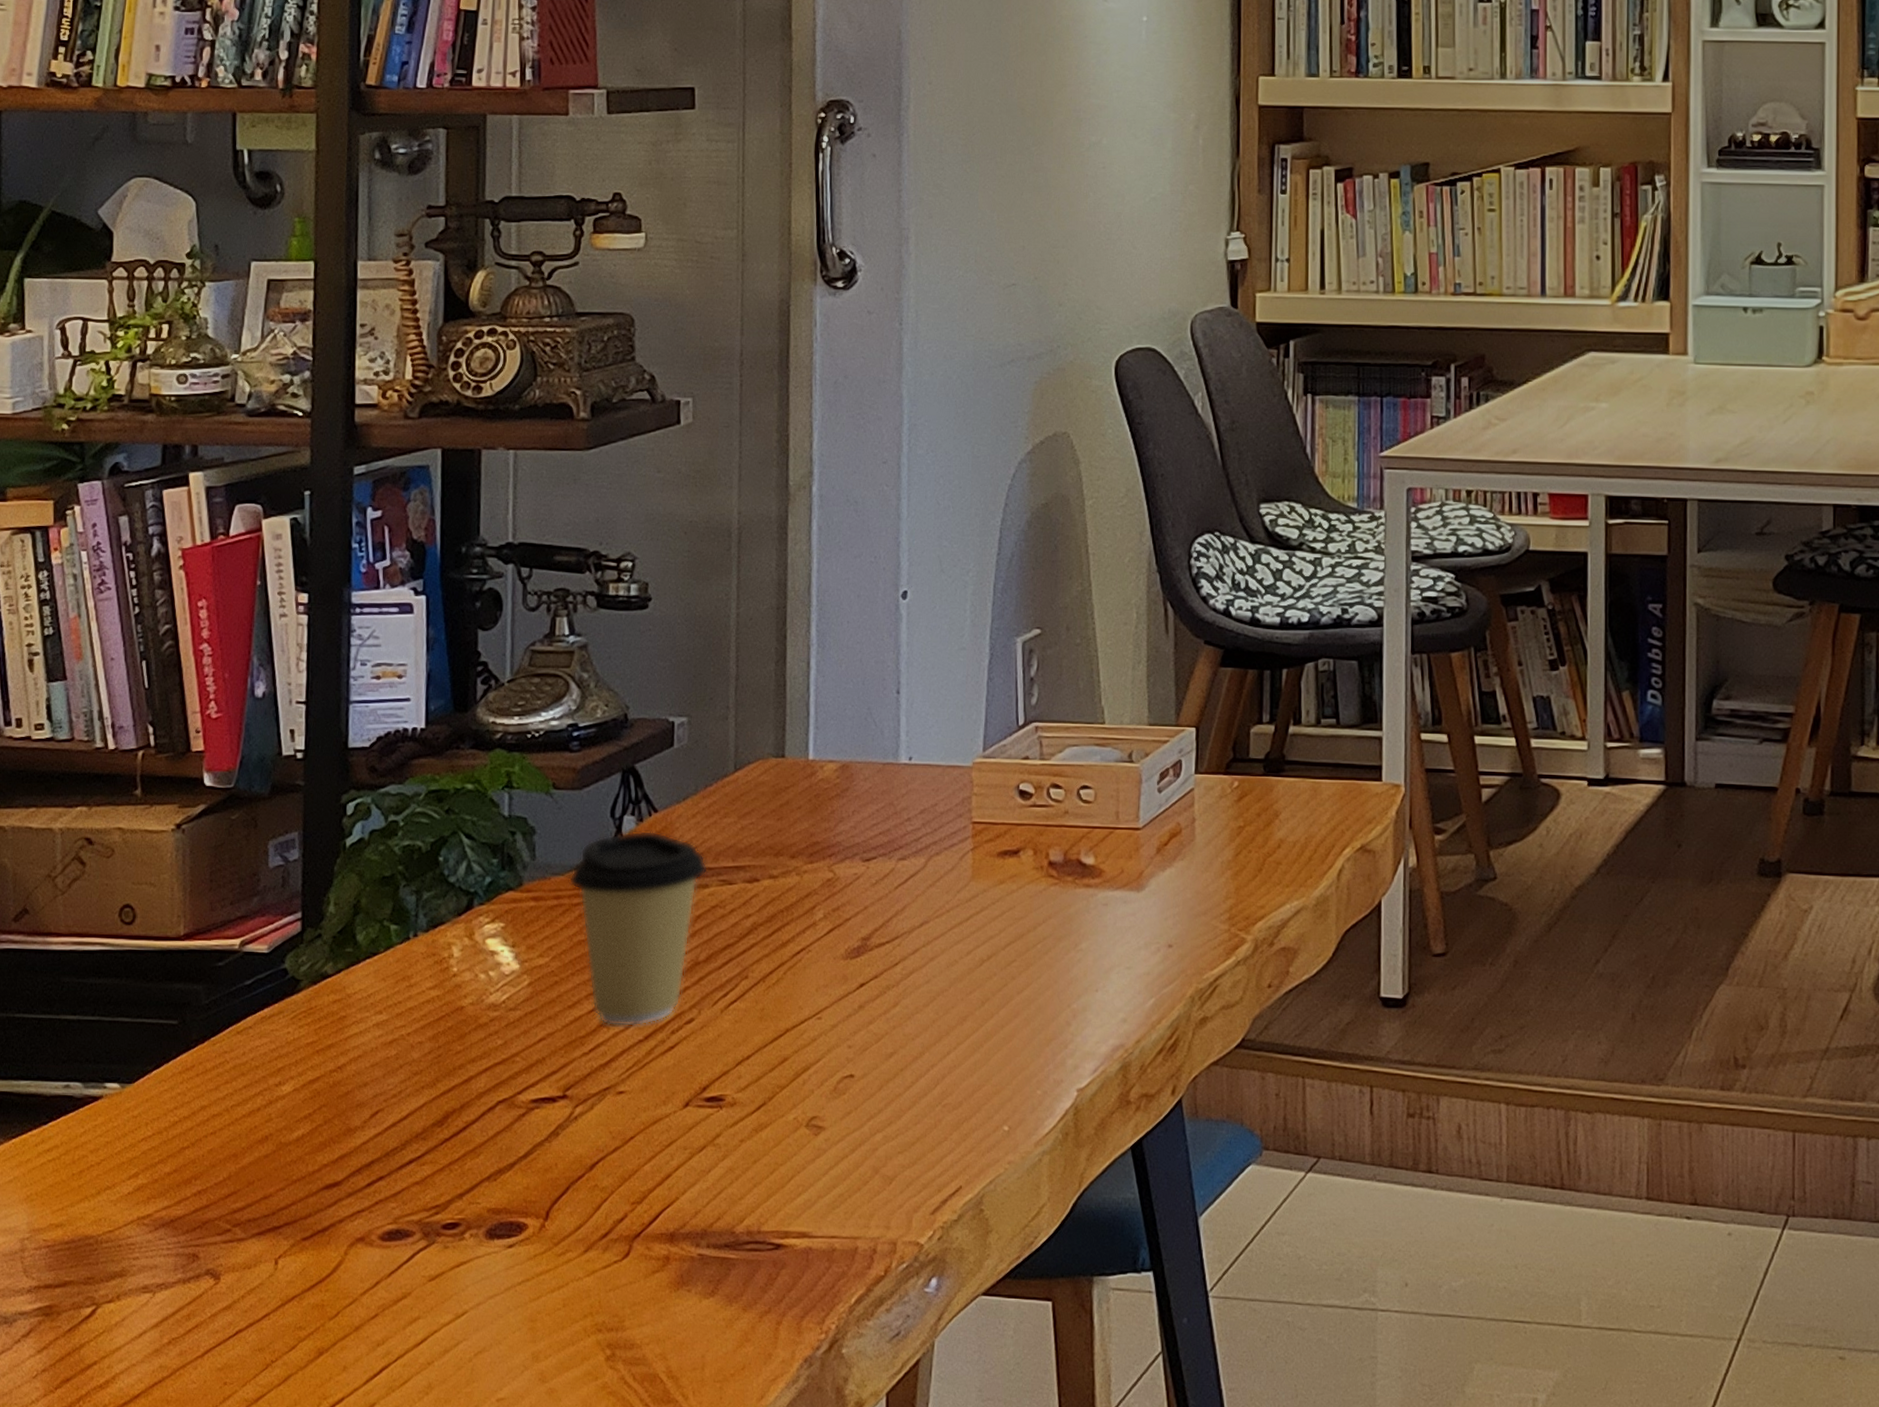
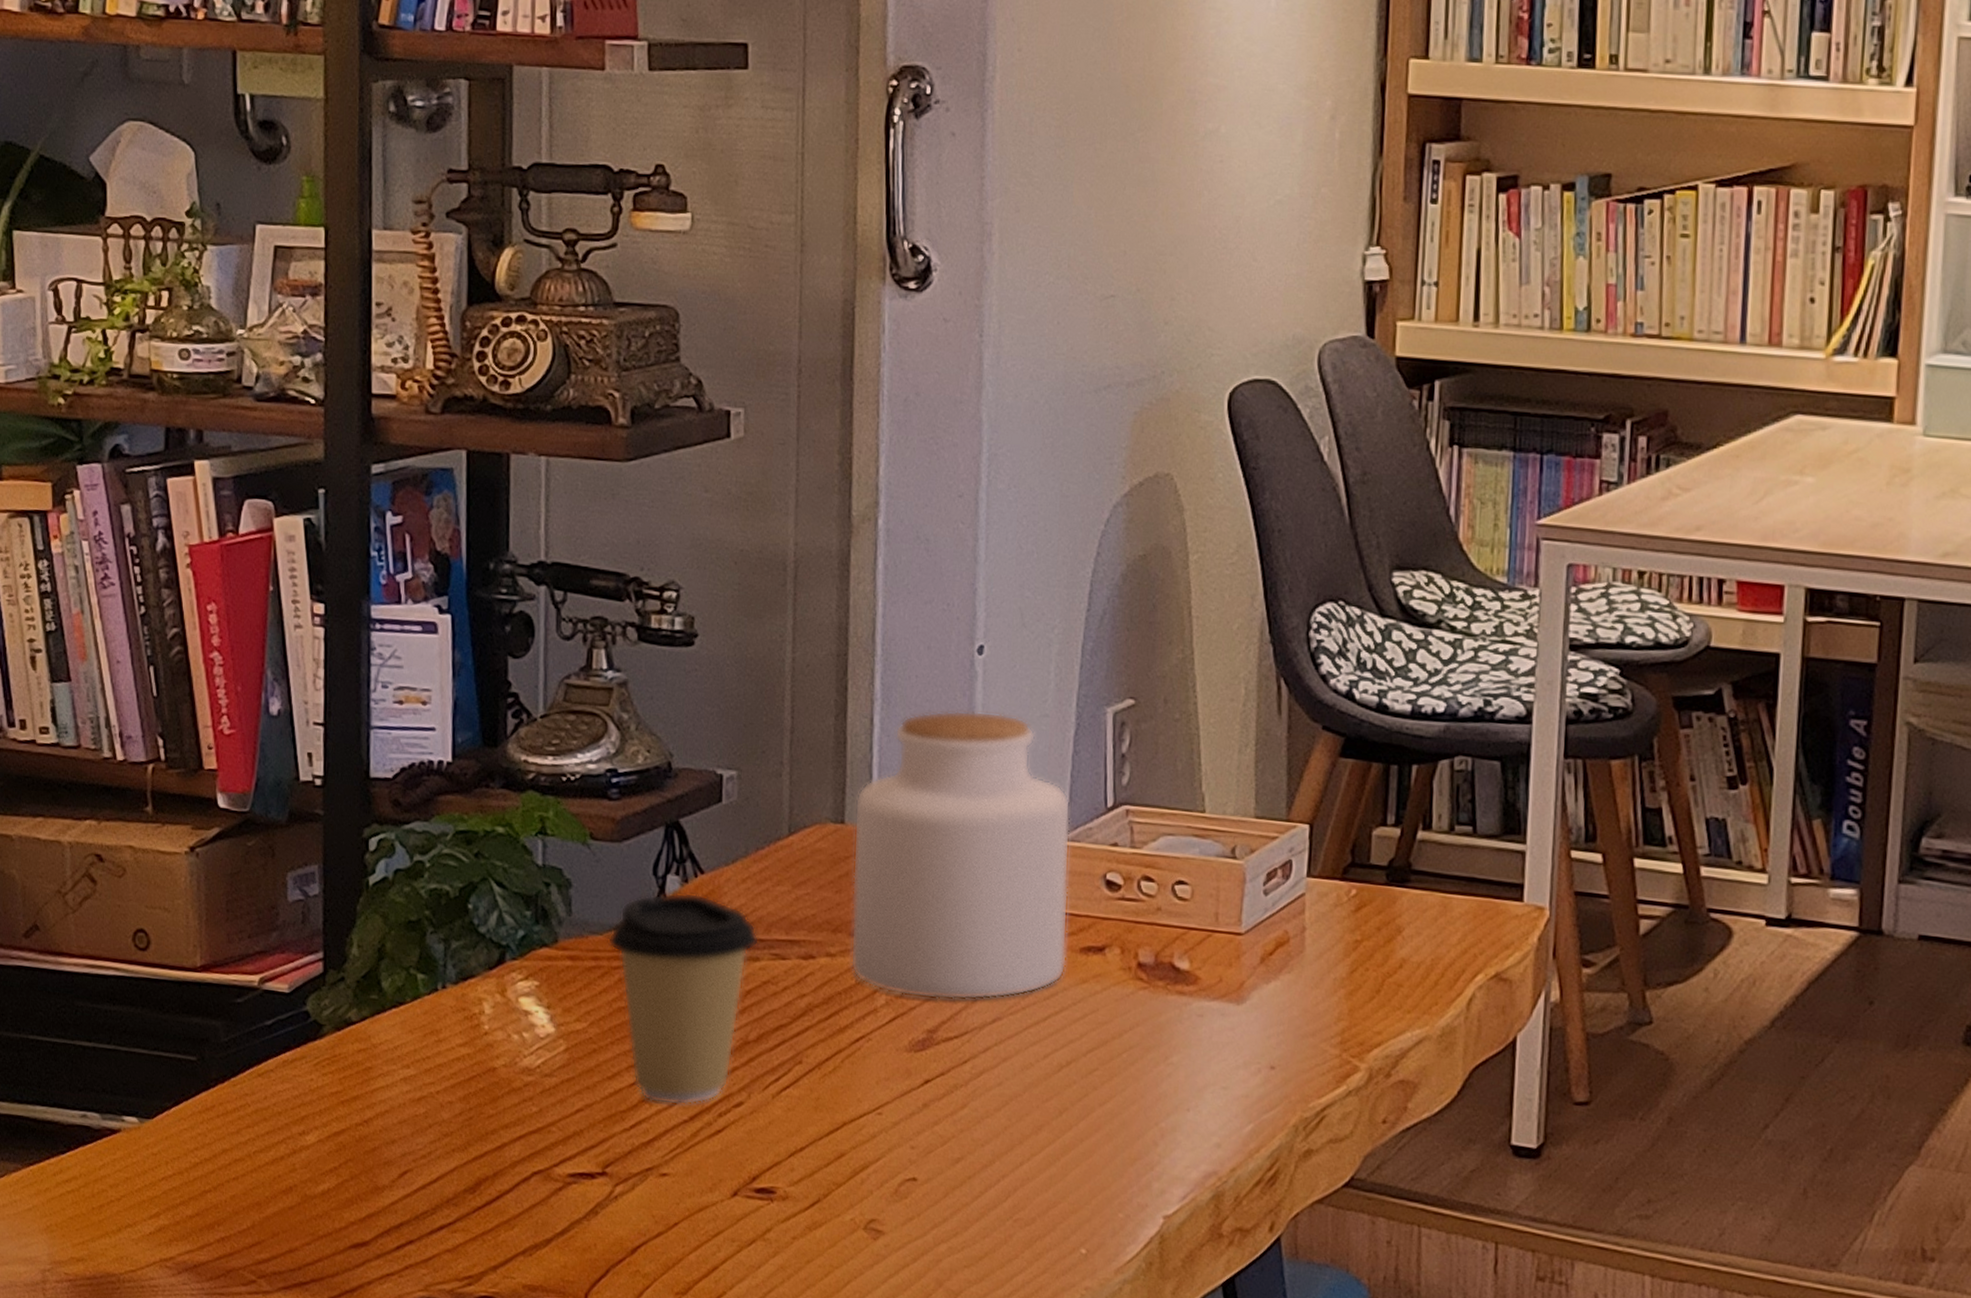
jar: none [791,649,987,910] -> present [850,710,1071,1000]

